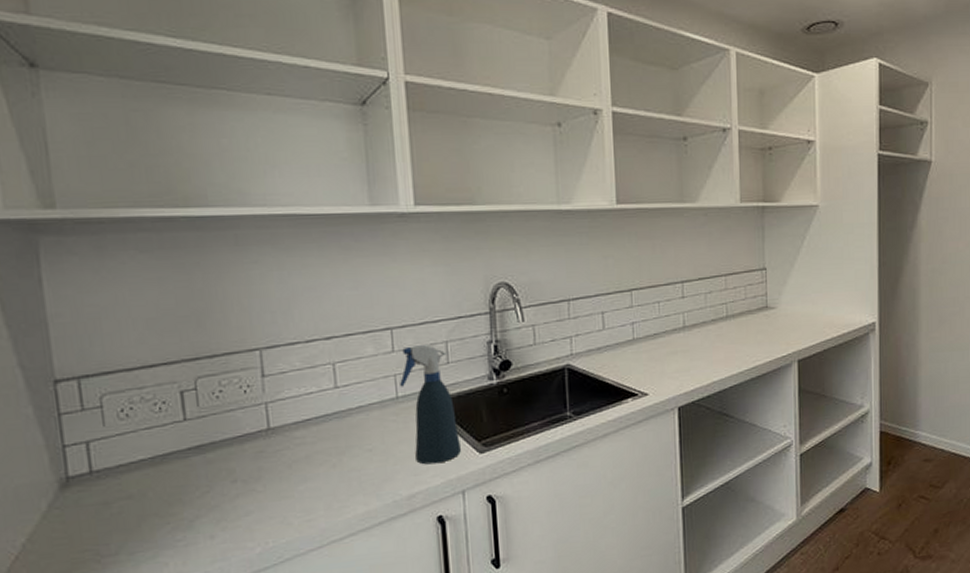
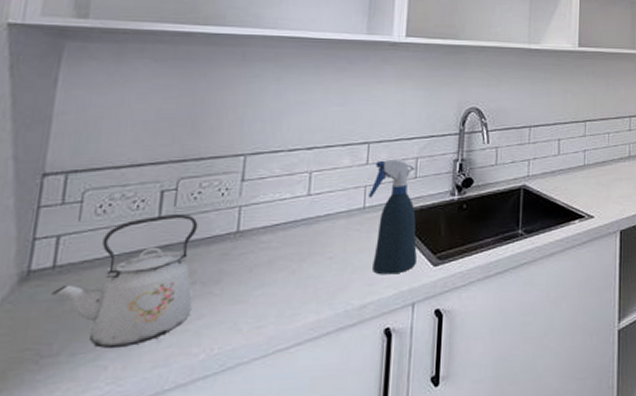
kettle: none [95,414,239,546] -> present [51,214,198,348]

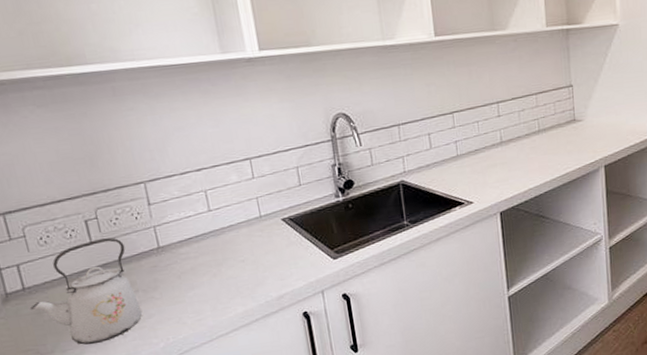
spray bottle: present [369,158,418,275] -> none [261,170,318,271]

